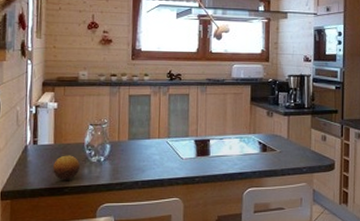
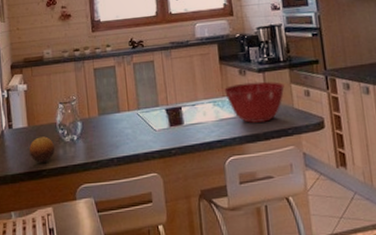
mixing bowl: none [252,123,305,160] -> present [224,81,285,123]

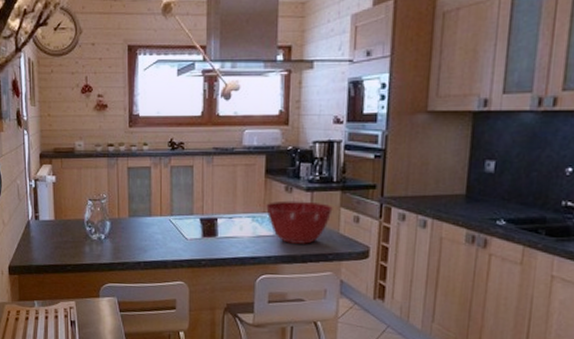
fruit: present [28,136,55,163] -> none [54,231,82,258]

